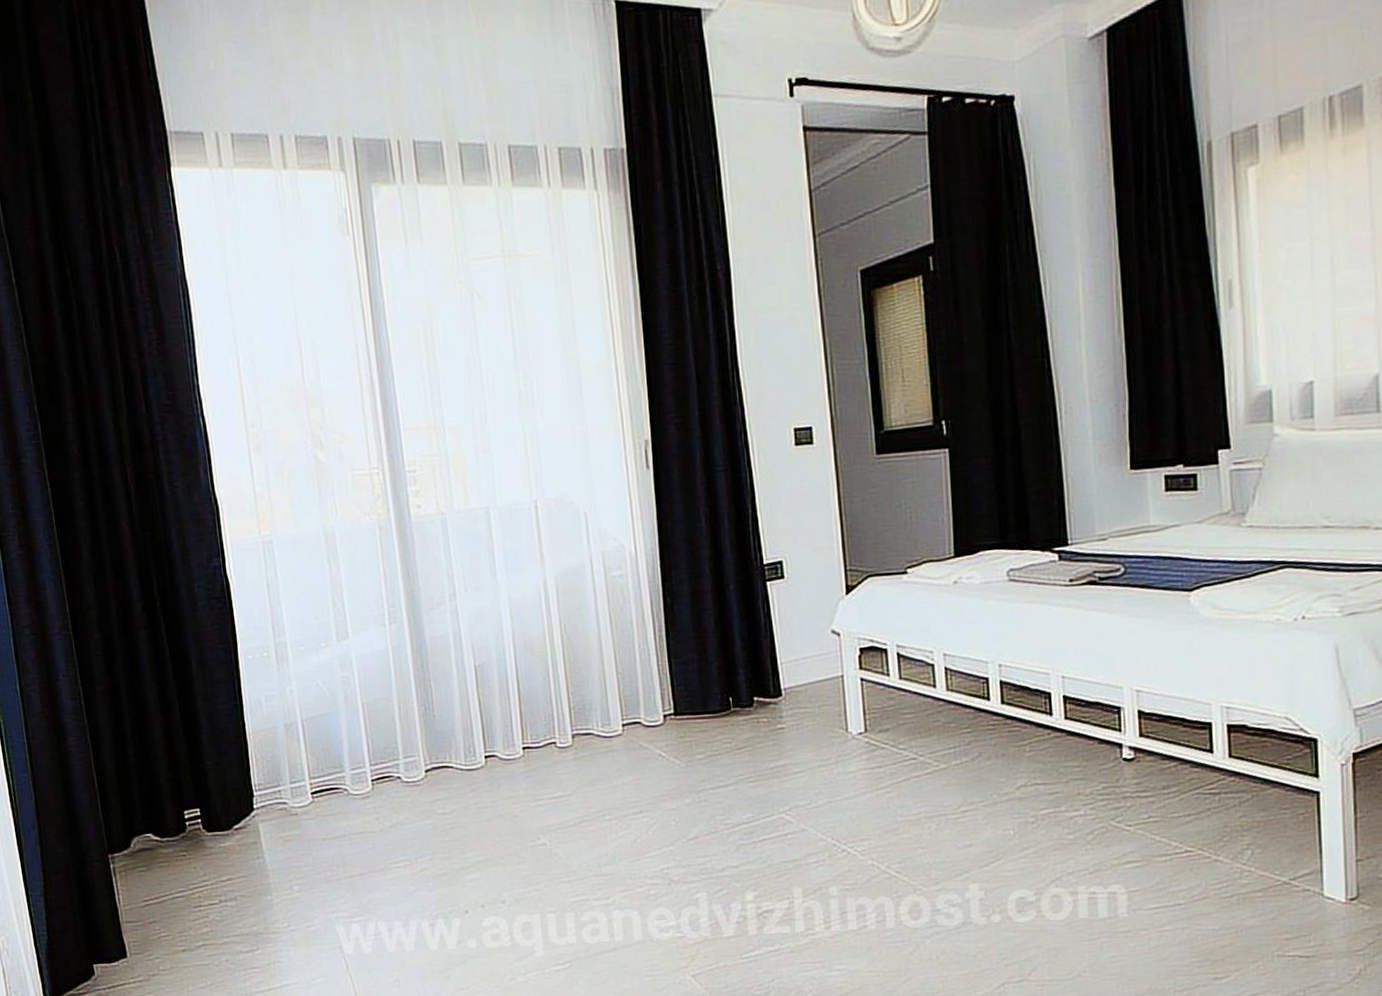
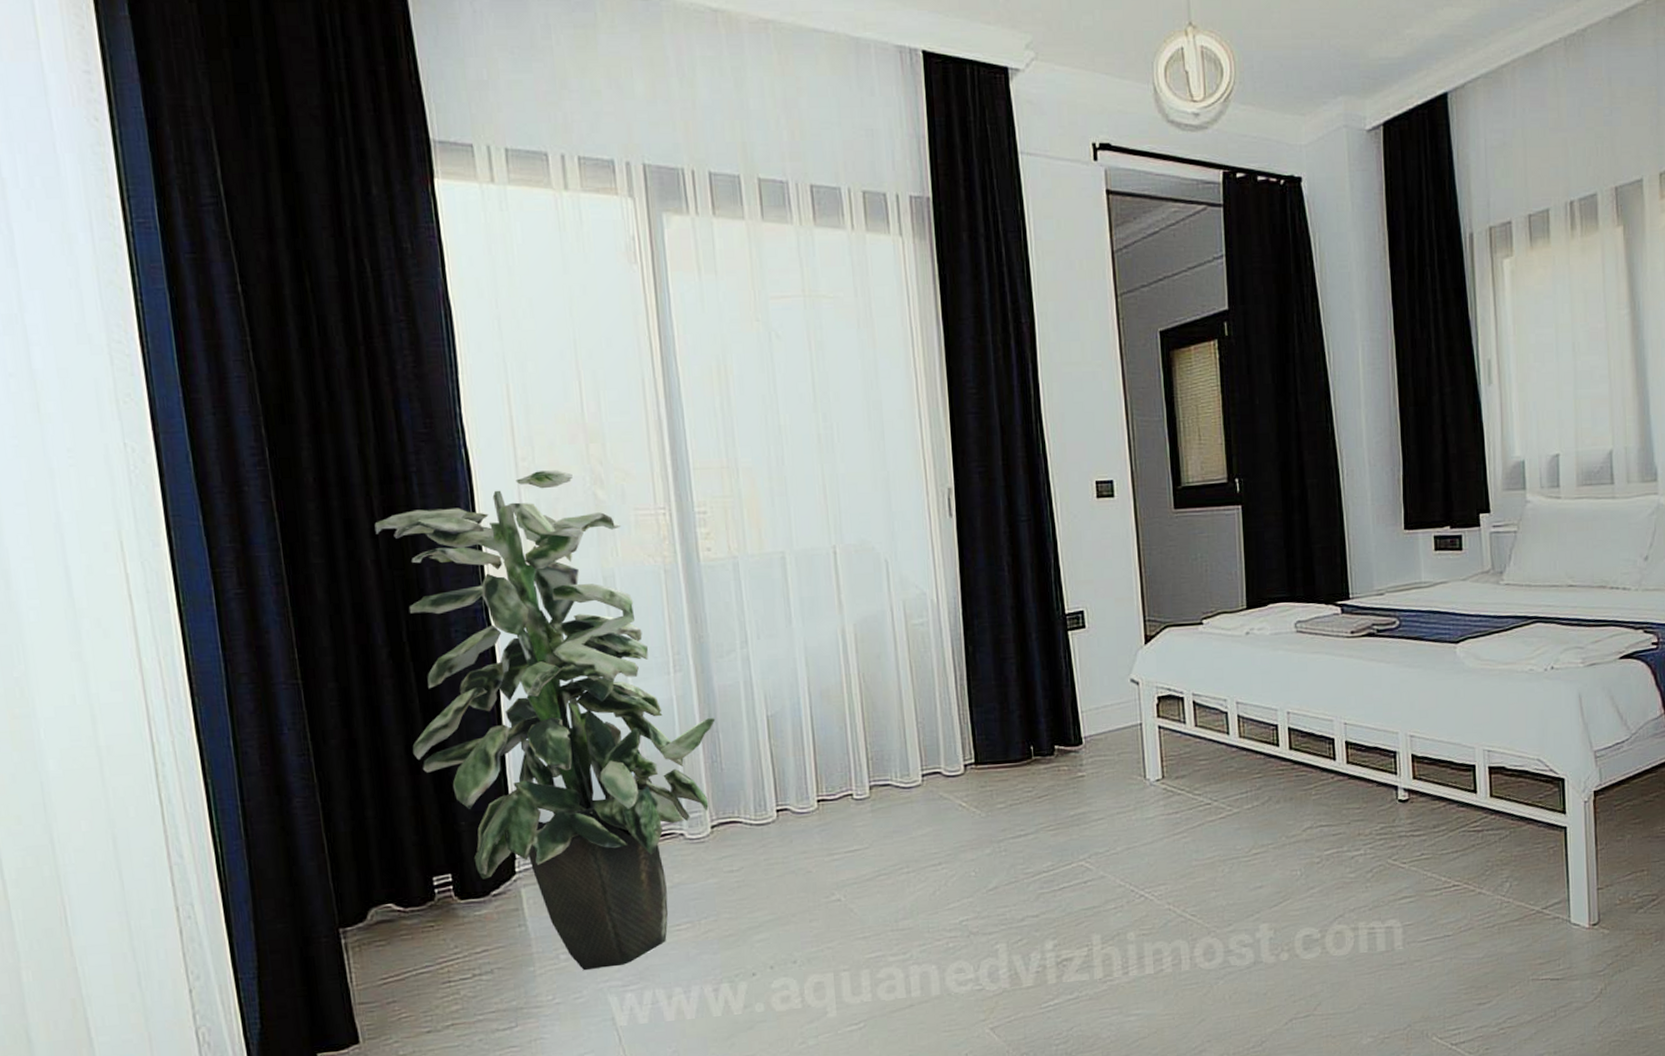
indoor plant: none [128,435,428,902] -> present [374,470,716,971]

